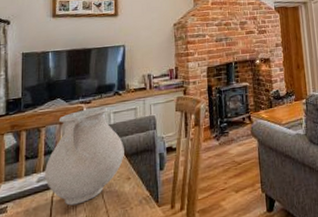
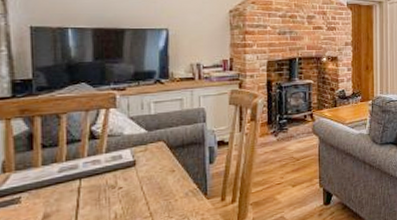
vase: present [44,106,124,206] -> none [67,95,168,197]

